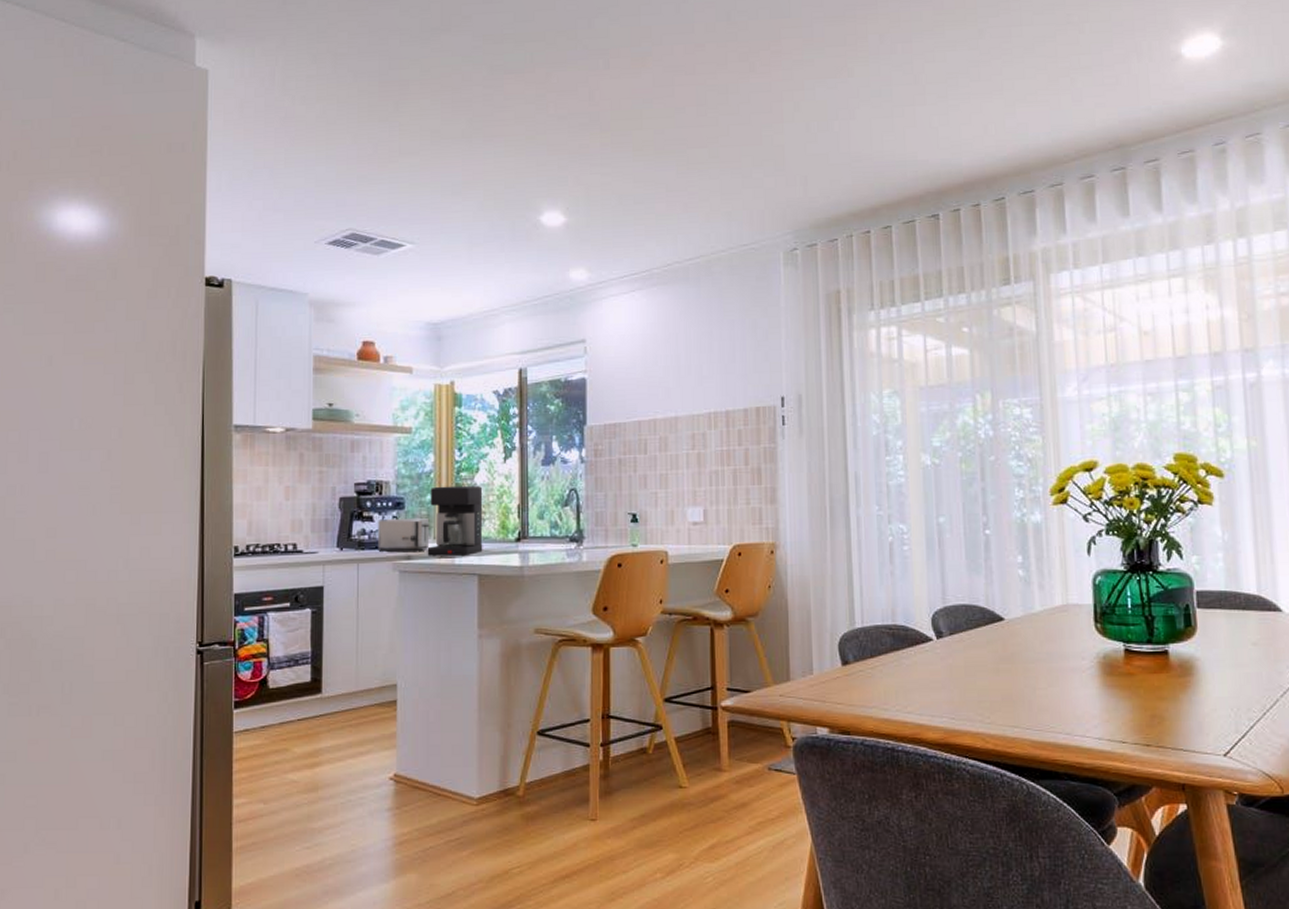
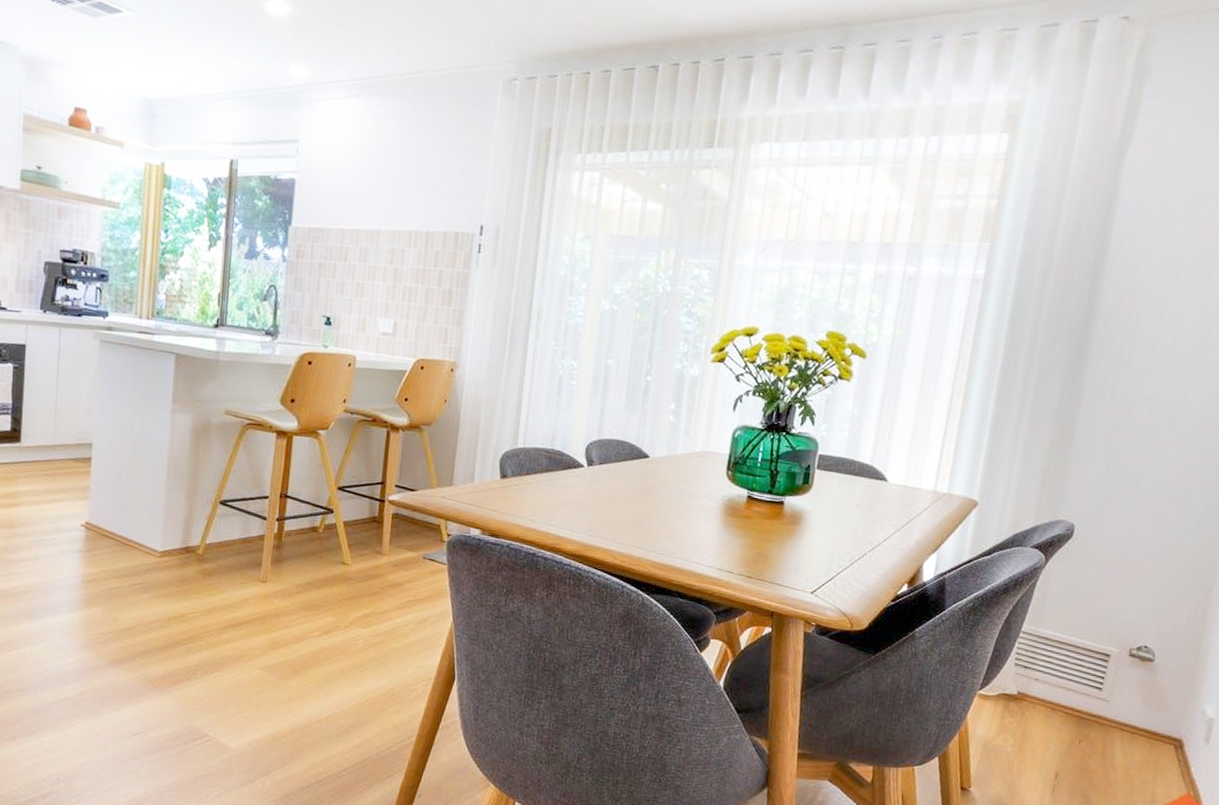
toaster: present [378,517,431,553] -> none [80,288,133,325]
coffee maker: present [427,485,483,557] -> none [128,264,186,335]

